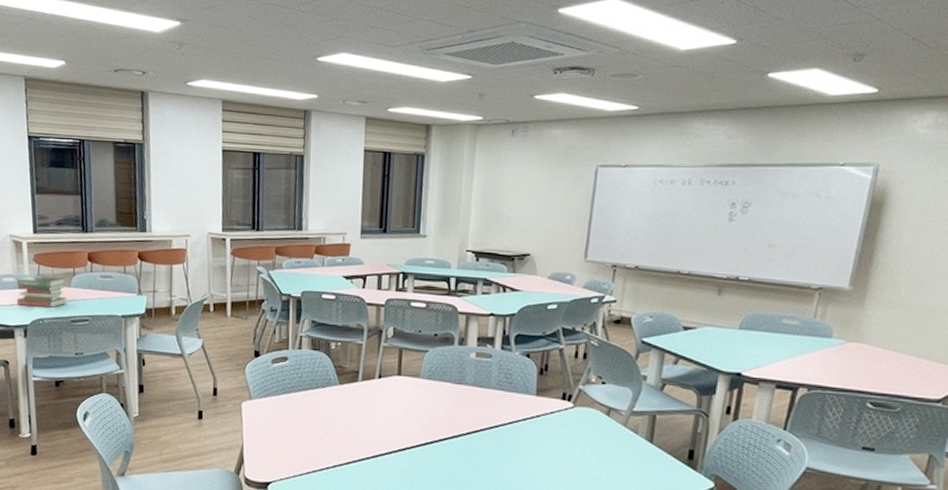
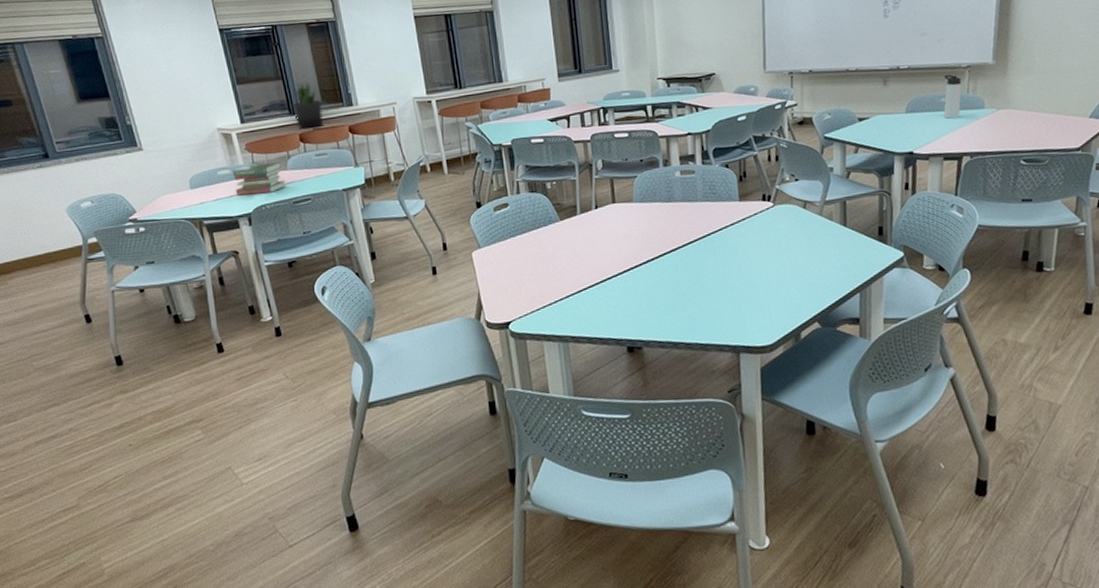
planter: none [86,200,116,250] -> present [292,82,323,130]
thermos bottle: none [783,293,809,345] -> present [944,74,962,120]

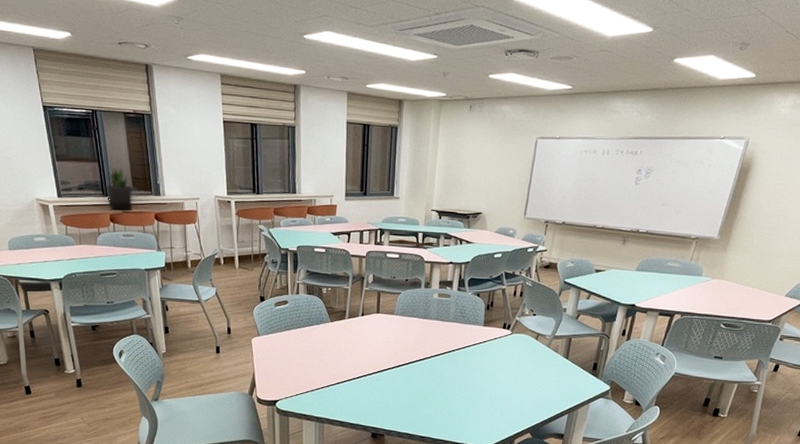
books: present [233,162,286,196] -> none [48,235,95,264]
thermos bottle: present [944,74,962,120] -> none [667,242,688,282]

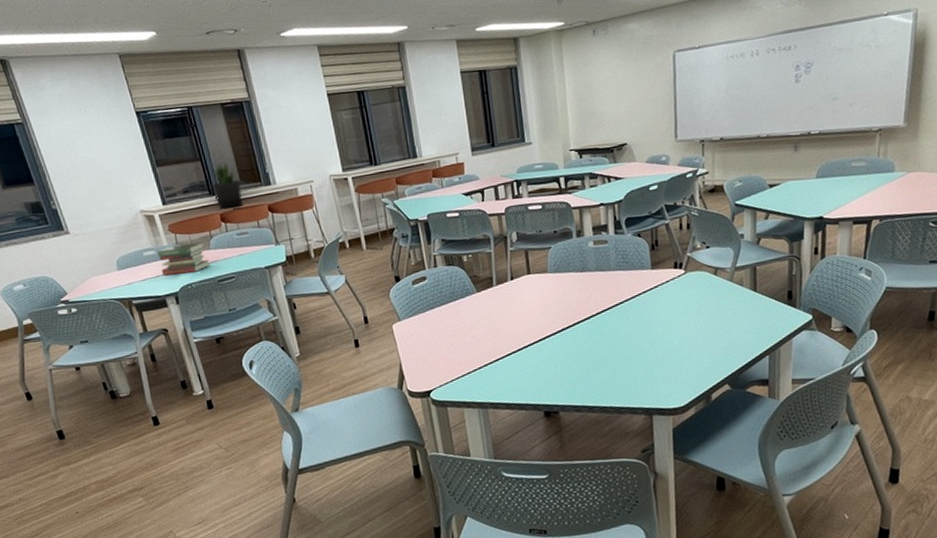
books: none [48,235,95,264] -> present [158,242,210,276]

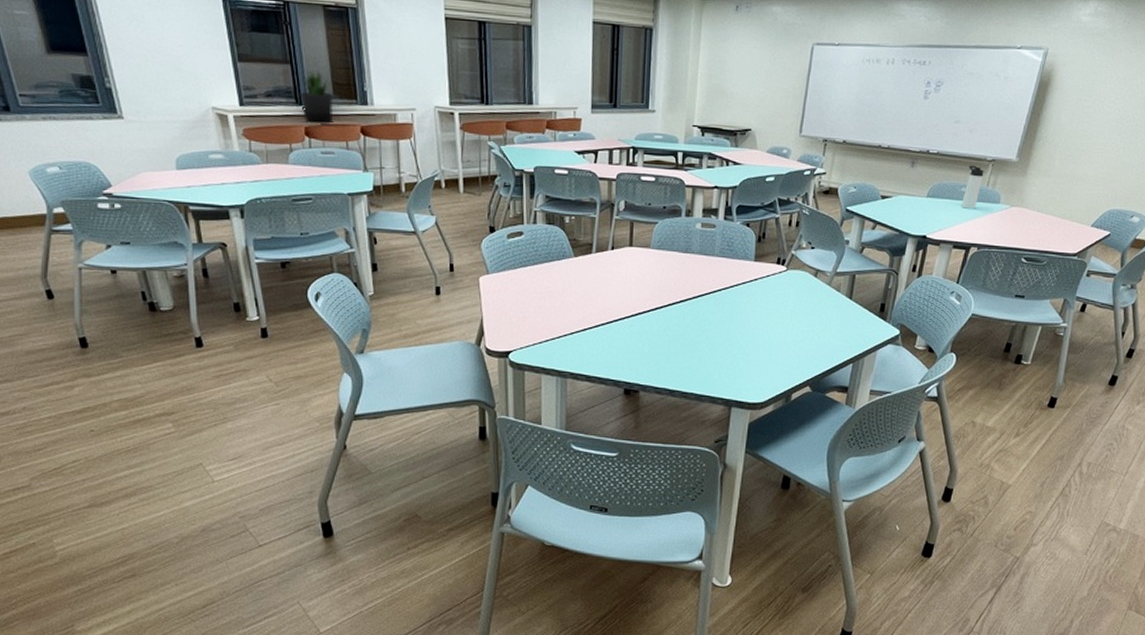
books: present [158,242,210,276] -> none [226,152,286,187]
thermos bottle: none [854,138,873,184] -> present [962,165,984,210]

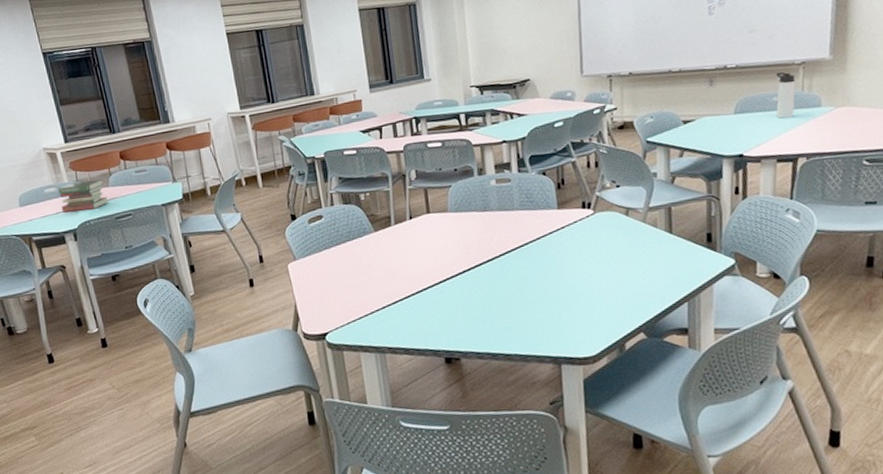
books: none [226,152,286,187] -> present [58,179,109,213]
planter: present [300,70,333,125] -> none [112,101,142,148]

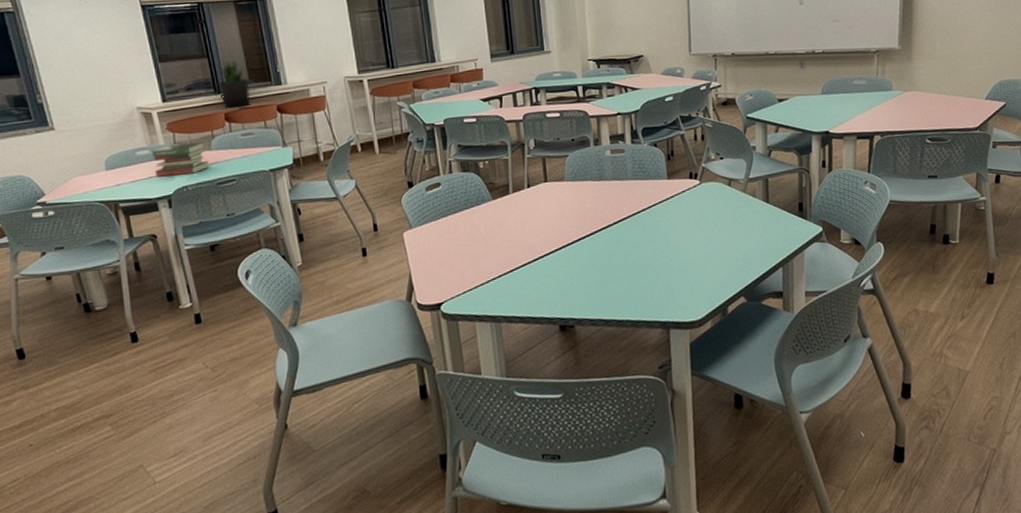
planter: none [112,101,142,148] -> present [218,60,250,110]
thermos bottle: present [776,71,796,119] -> none [855,58,872,101]

